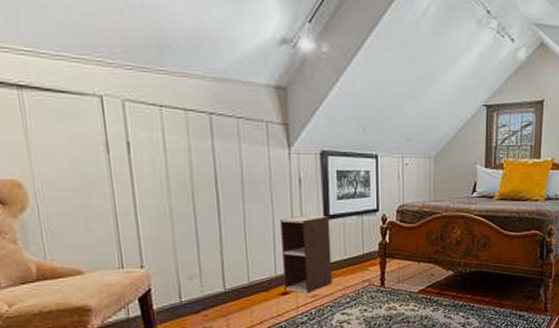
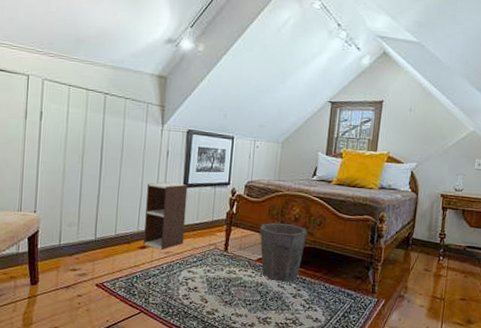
waste bin: none [418,248,472,312] -> present [259,222,308,282]

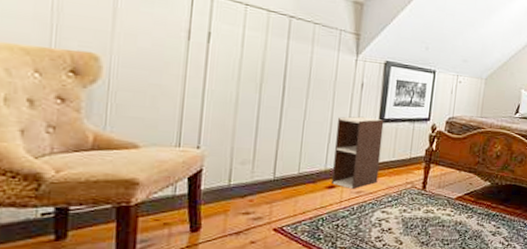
waste bin: present [259,222,308,282] -> none [460,159,509,220]

